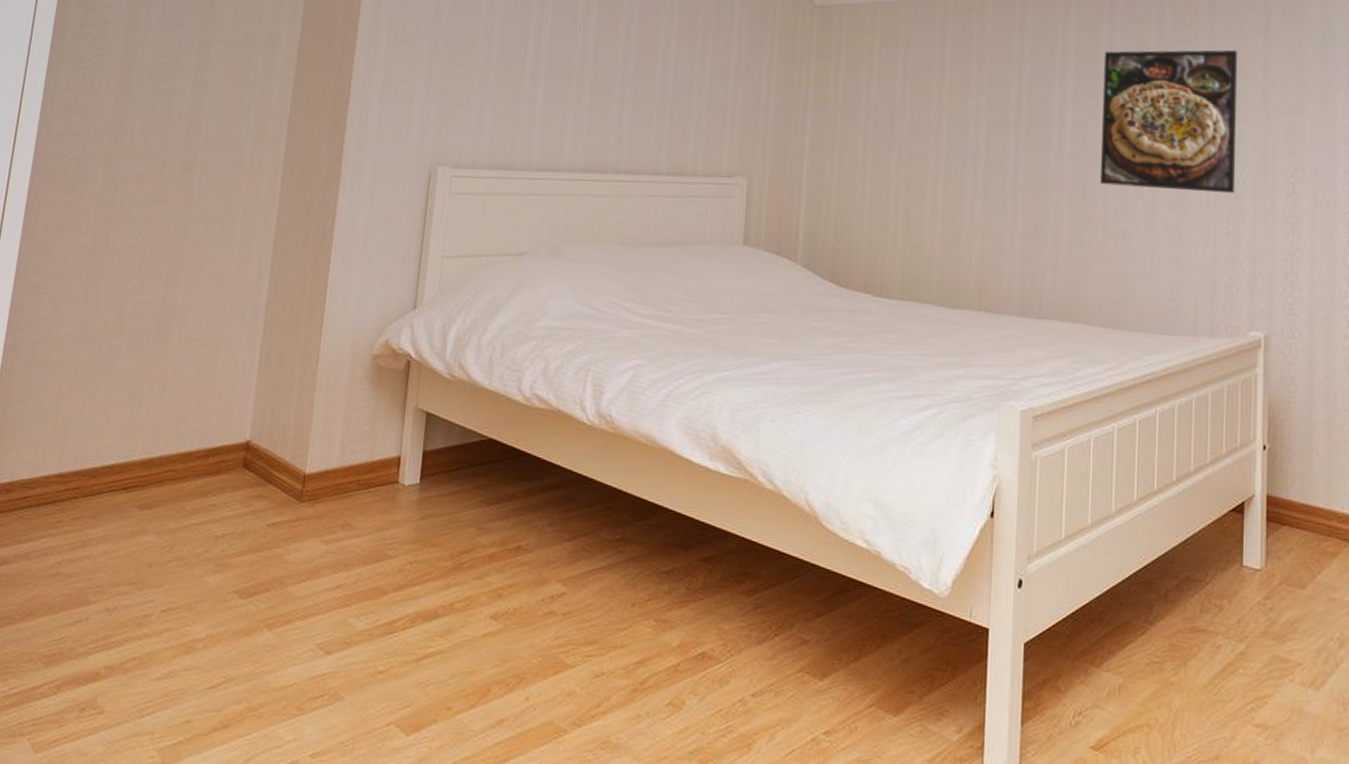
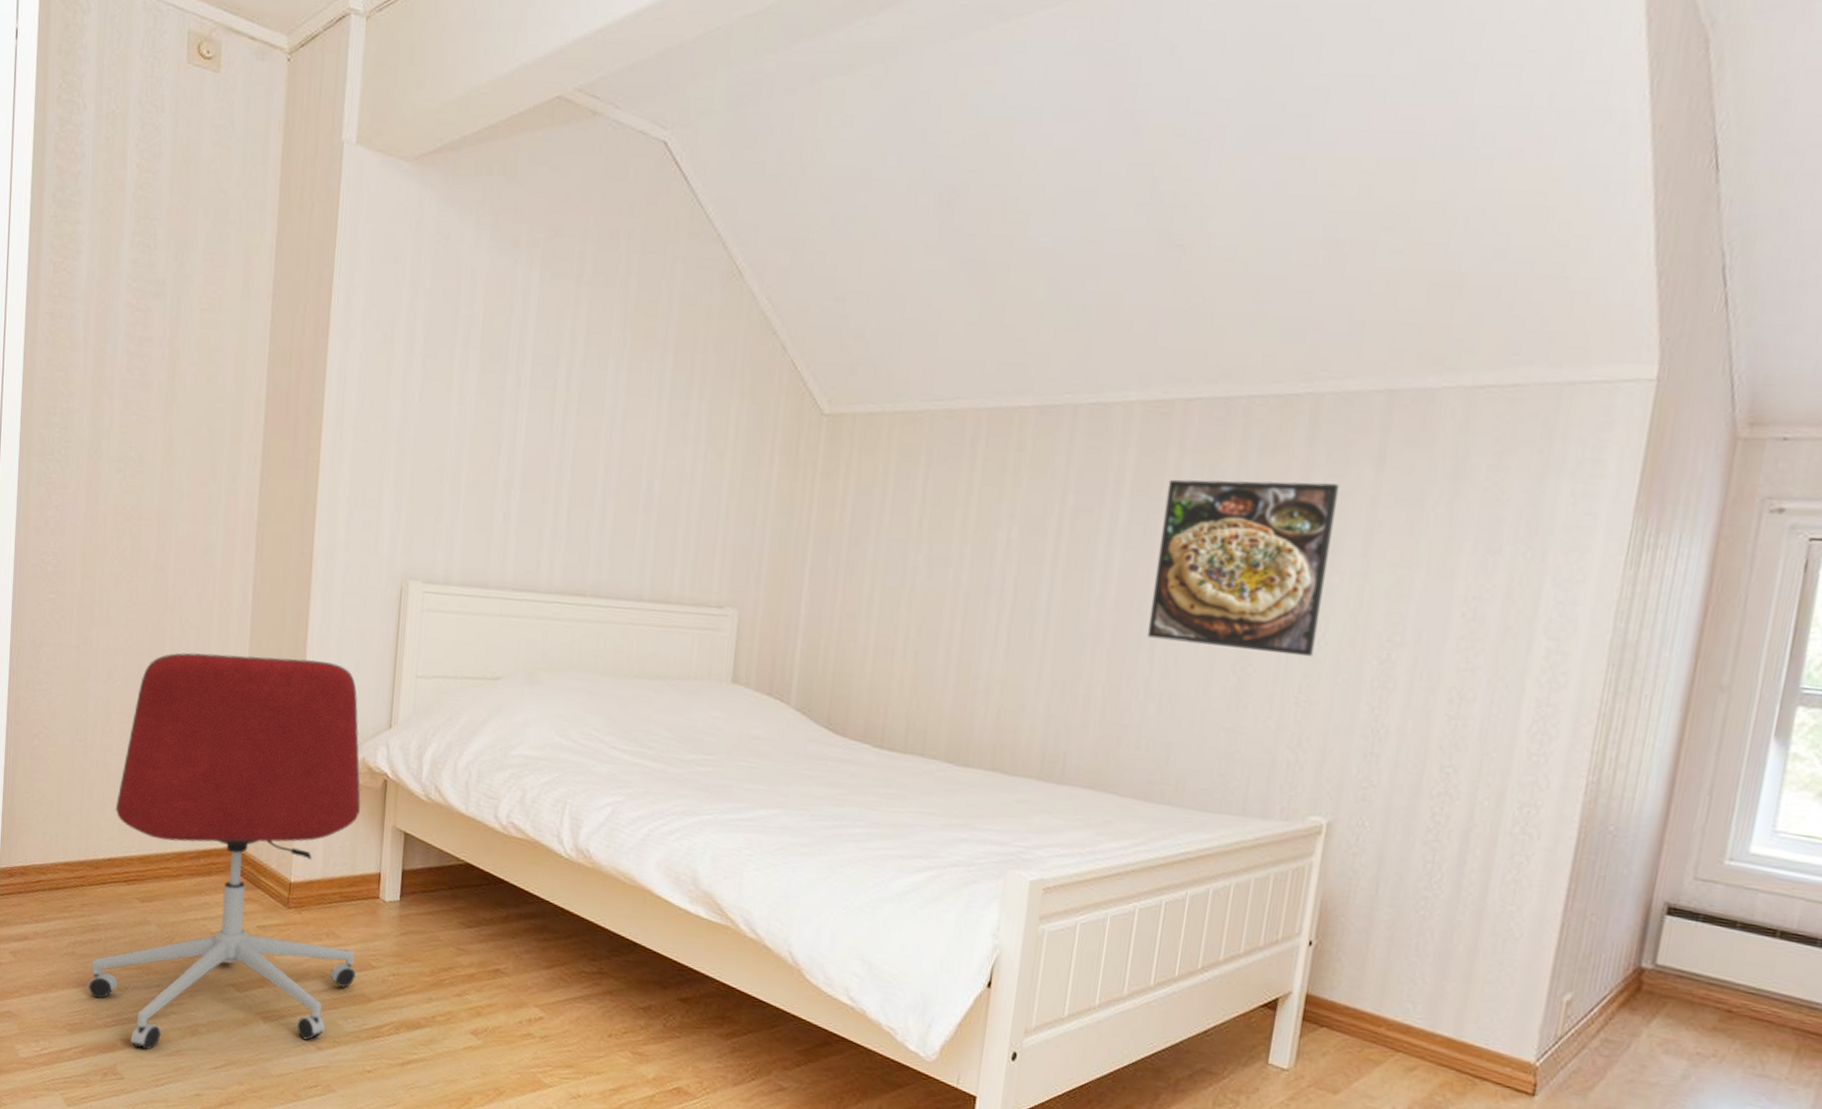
office chair: none [70,246,383,676] -> present [87,652,361,1050]

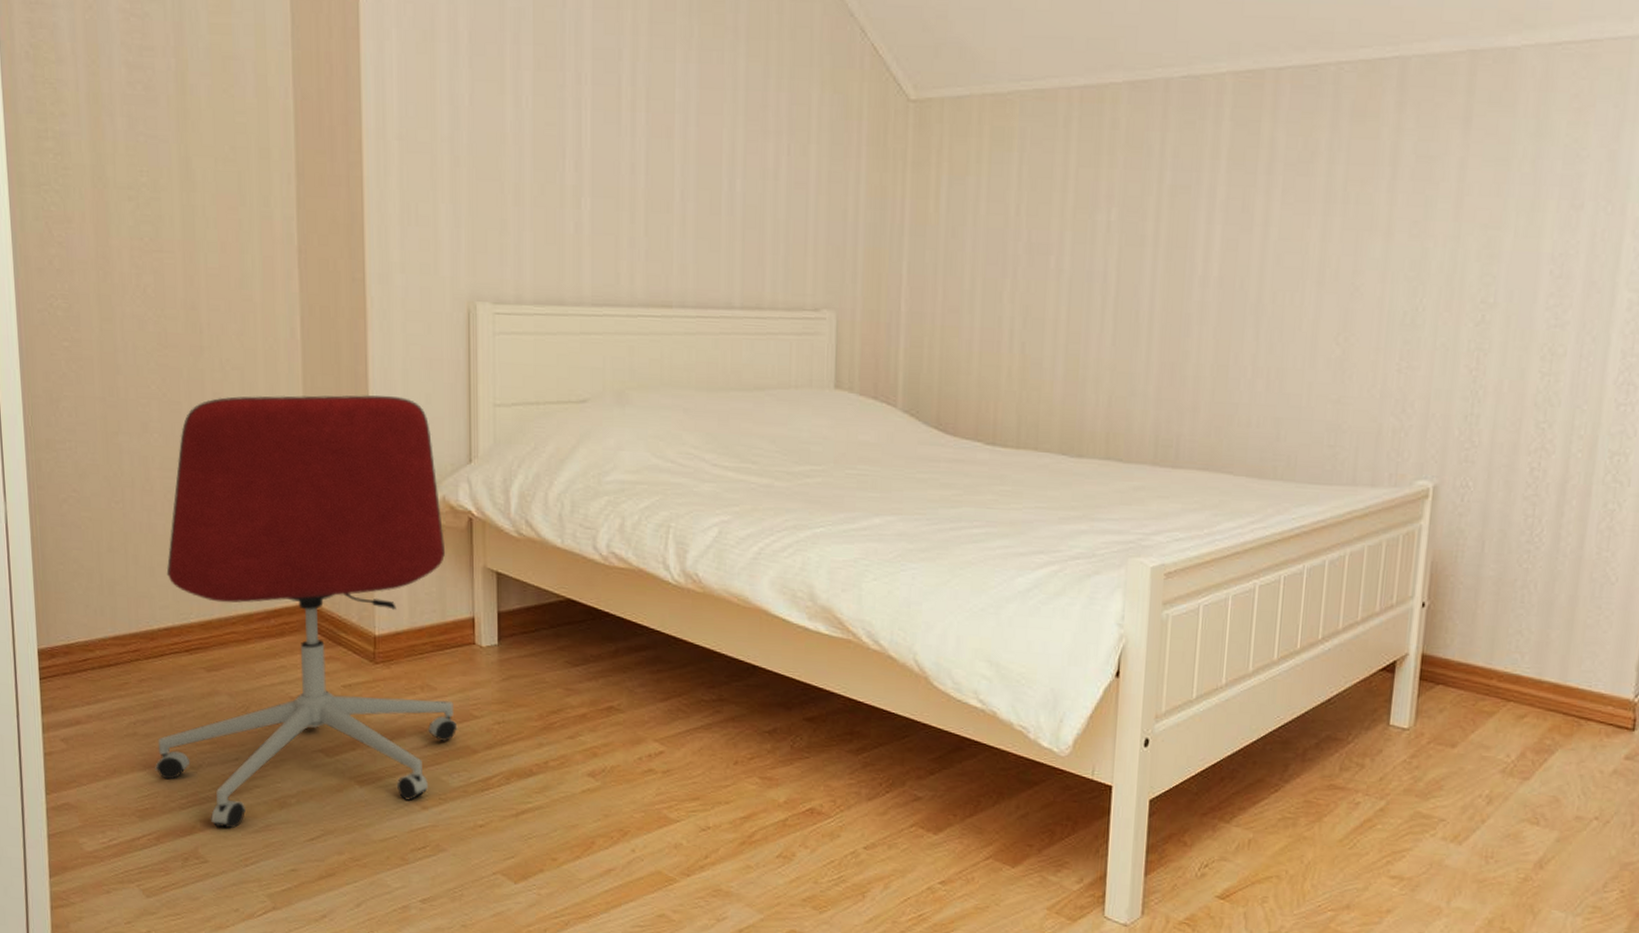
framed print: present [1146,479,1340,657] -> none [1251,147,1430,324]

